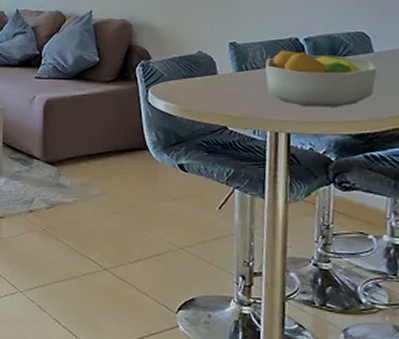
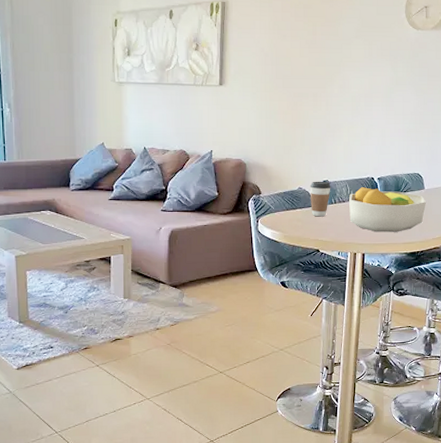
coffee cup: none [212,43,240,87] -> present [309,181,331,217]

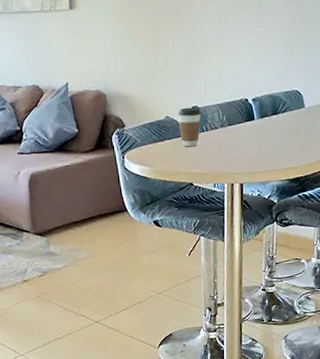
fruit bowl: present [349,187,427,232] -> none [222,110,308,159]

